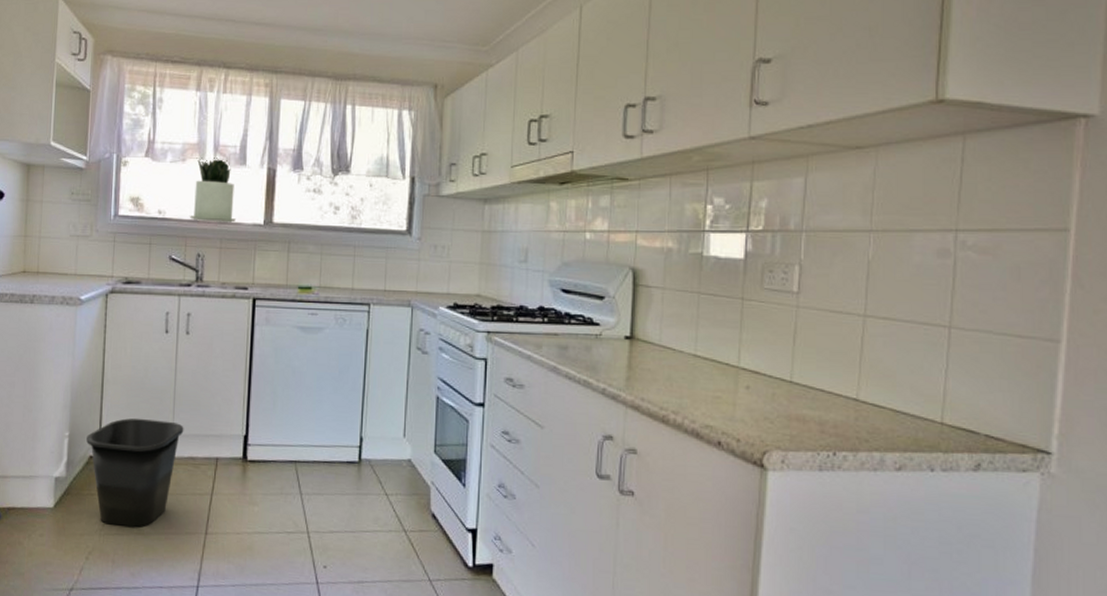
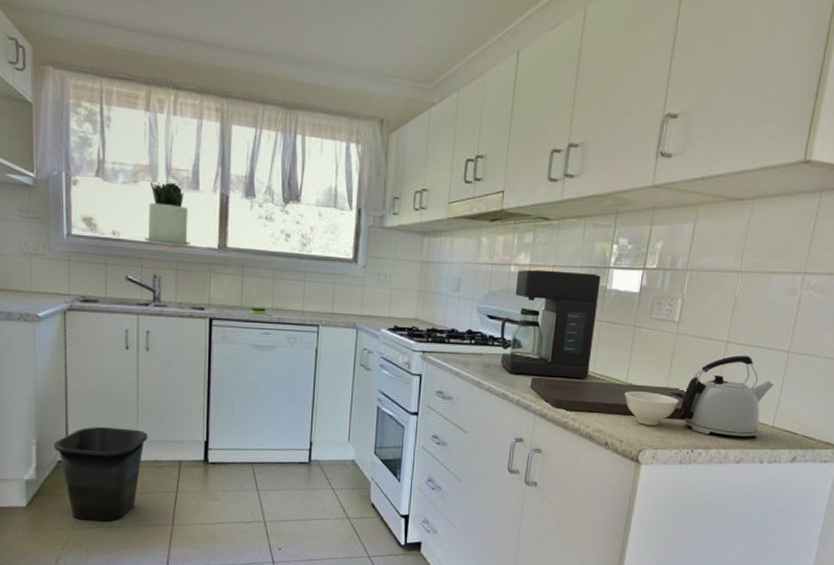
coffee maker: none [577,236,695,363] -> present [500,269,601,379]
cutting board: none [617,360,818,413] -> present [530,376,687,419]
bowl: none [737,377,810,422] -> present [624,391,679,426]
kettle: none [811,331,936,437] -> present [679,355,774,438]

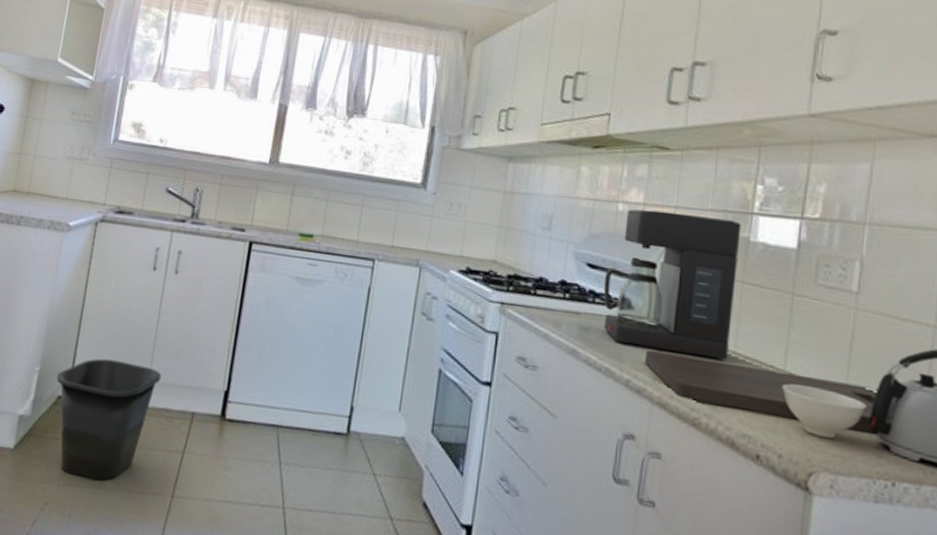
planter: present [145,180,190,246] -> none [192,87,242,158]

